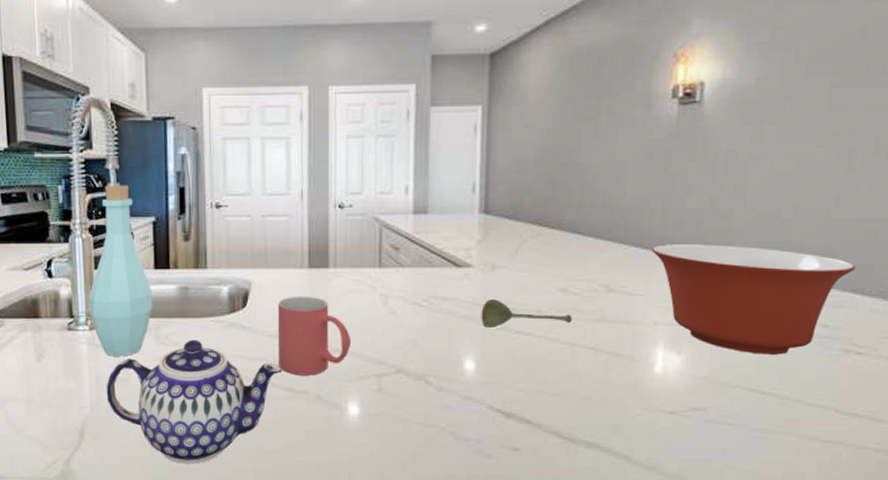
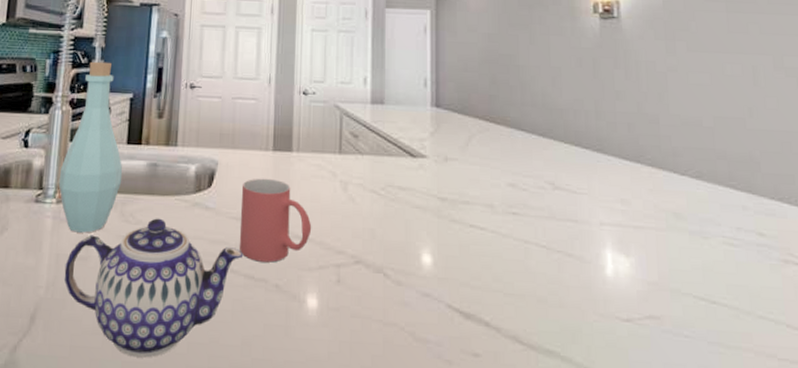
soupspoon: present [481,299,573,328] -> none [436,191,523,220]
mixing bowl: present [651,245,856,355] -> none [590,145,778,262]

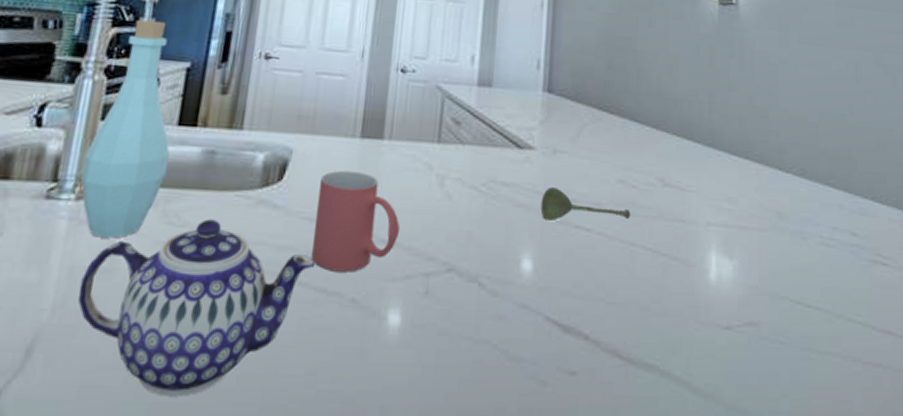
soupspoon: none [436,191,523,220] -> present [540,187,631,221]

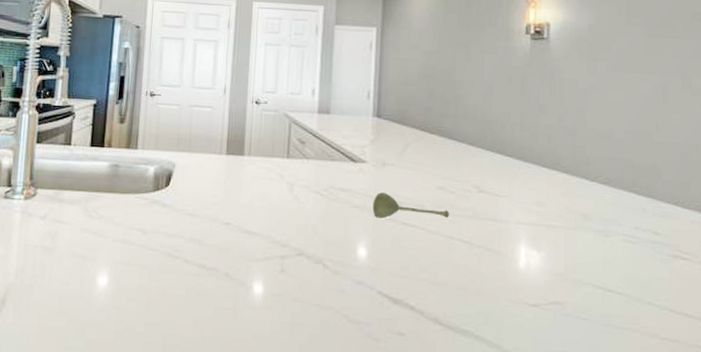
teapot: present [77,219,316,396] -> none [32,214,197,336]
bottle: present [80,19,170,238] -> none [26,69,86,226]
mug: present [311,170,400,272] -> none [194,179,260,254]

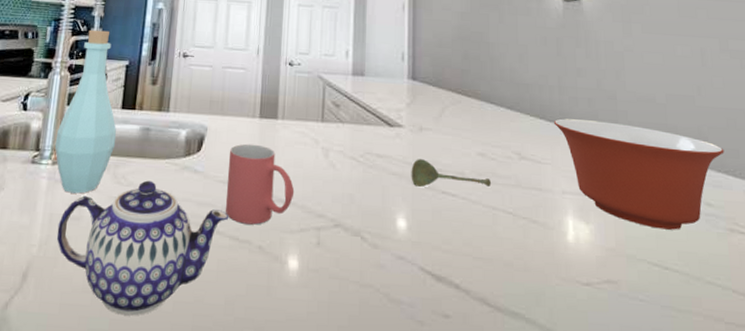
bottle: none [26,69,86,226] -> present [54,29,117,194]
teapot: none [32,214,197,336] -> present [56,180,229,316]
mug: none [194,179,260,254] -> present [226,143,295,225]
mixing bowl: none [513,154,676,257] -> present [553,118,724,230]

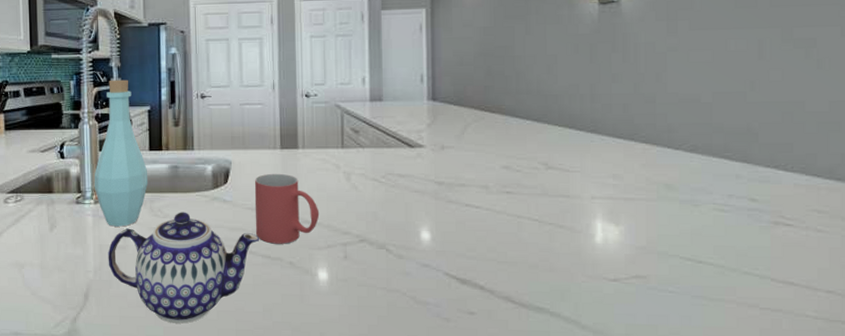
soupspoon: present [411,159,492,187] -> none [433,176,517,201]
mixing bowl: present [553,118,724,230] -> none [584,126,776,226]

